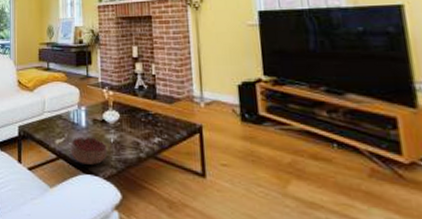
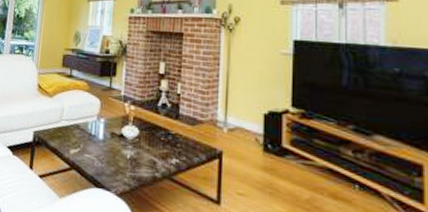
decorative bowl: present [70,136,108,165] -> none [84,149,123,180]

